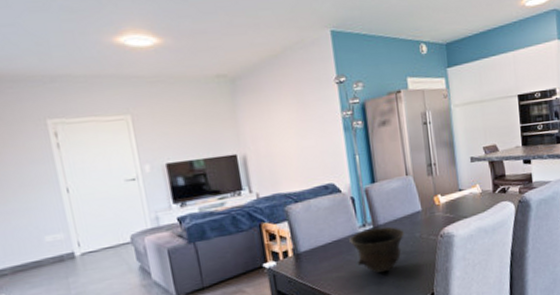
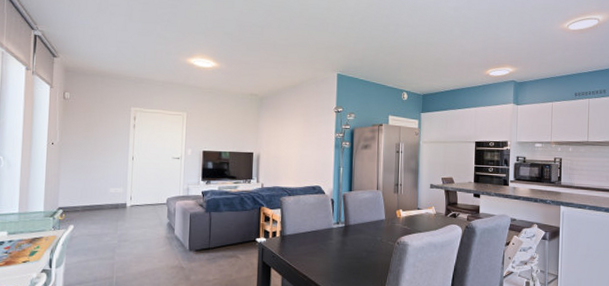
bowl: present [349,226,404,273] -> none [324,227,368,264]

